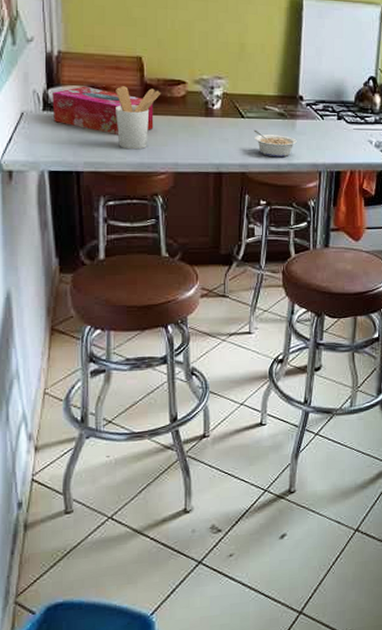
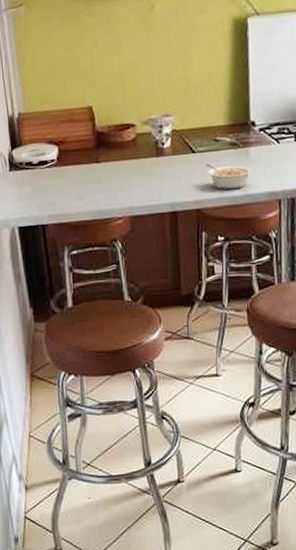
tissue box: present [52,86,154,134] -> none [16,142,108,186]
utensil holder: present [116,86,161,150] -> none [71,136,113,199]

